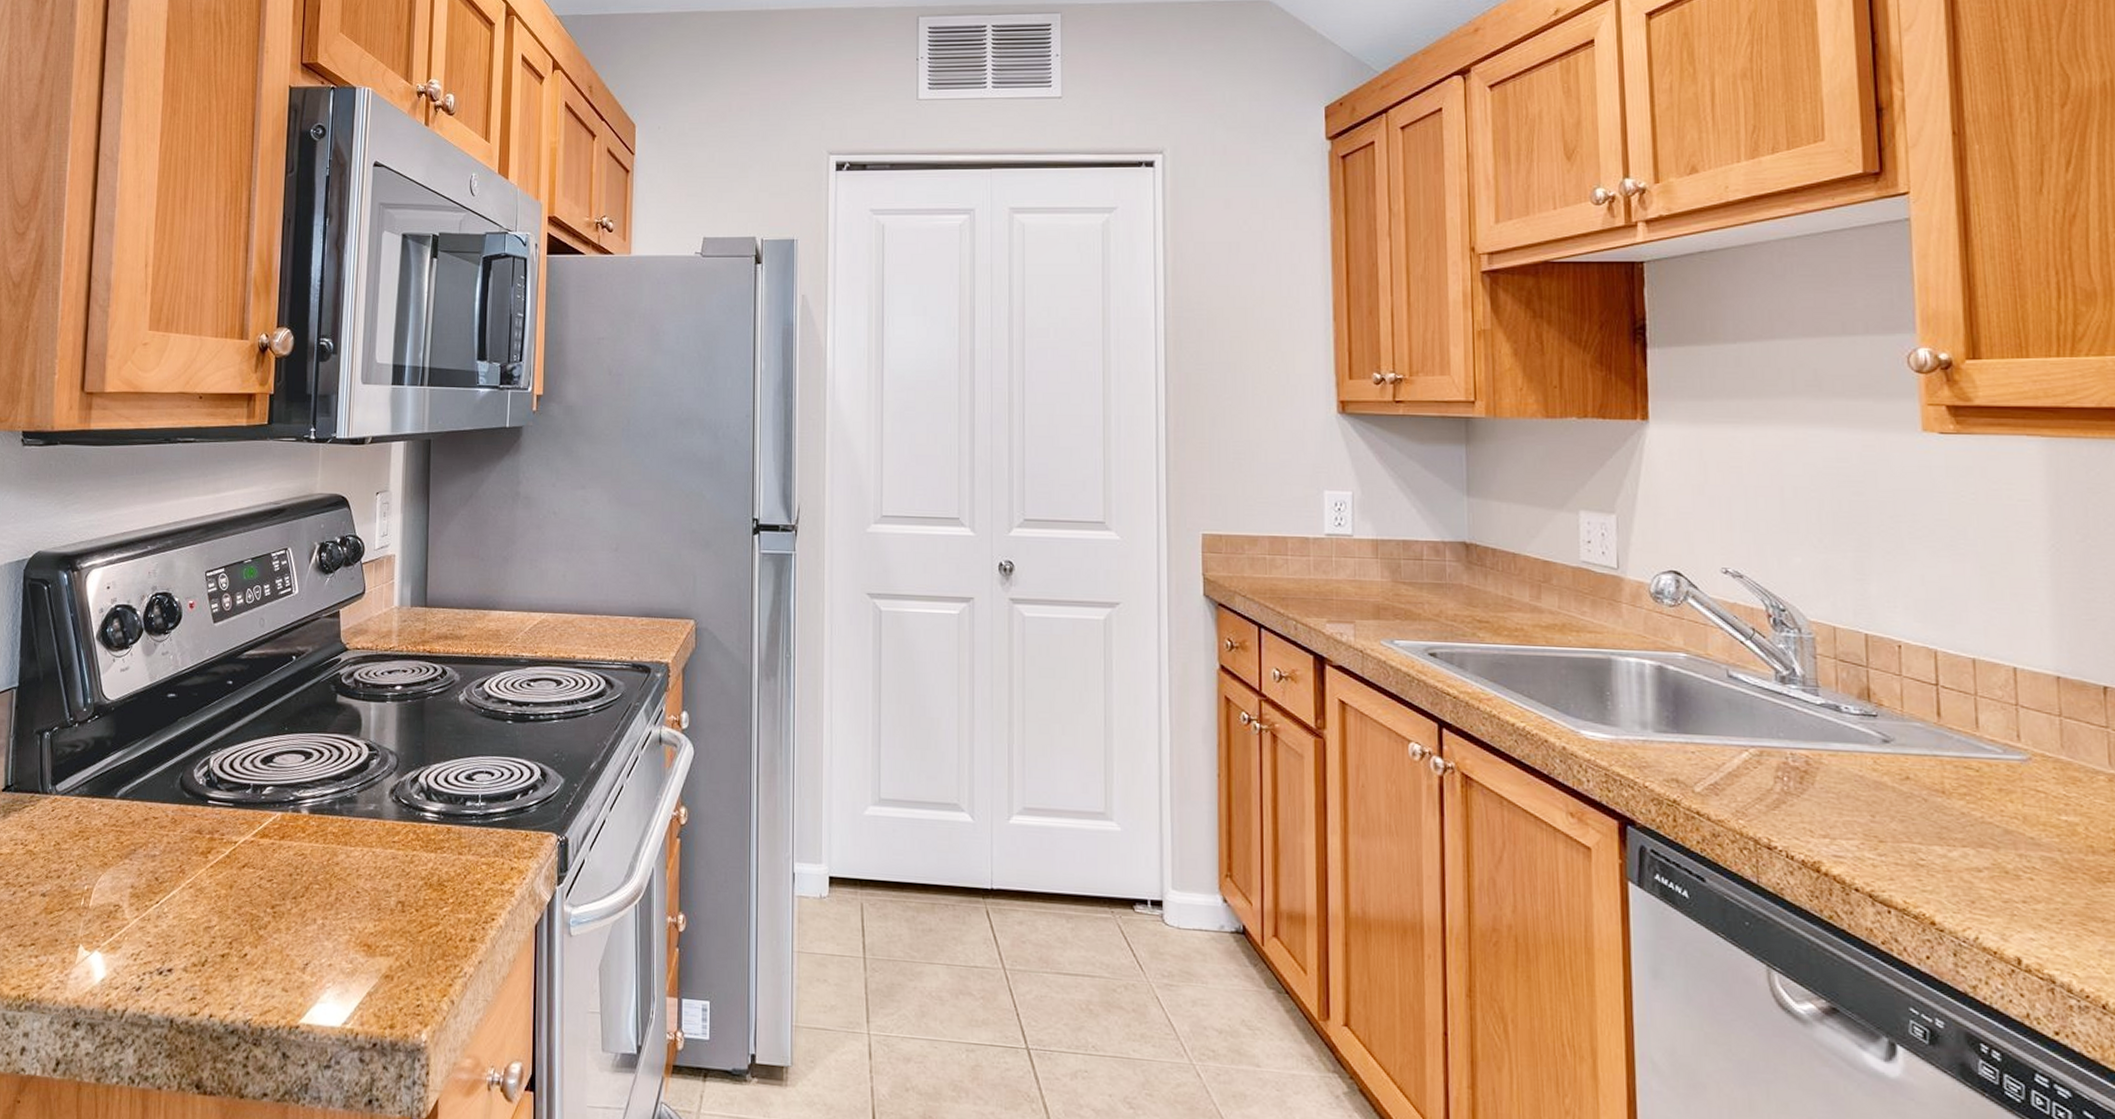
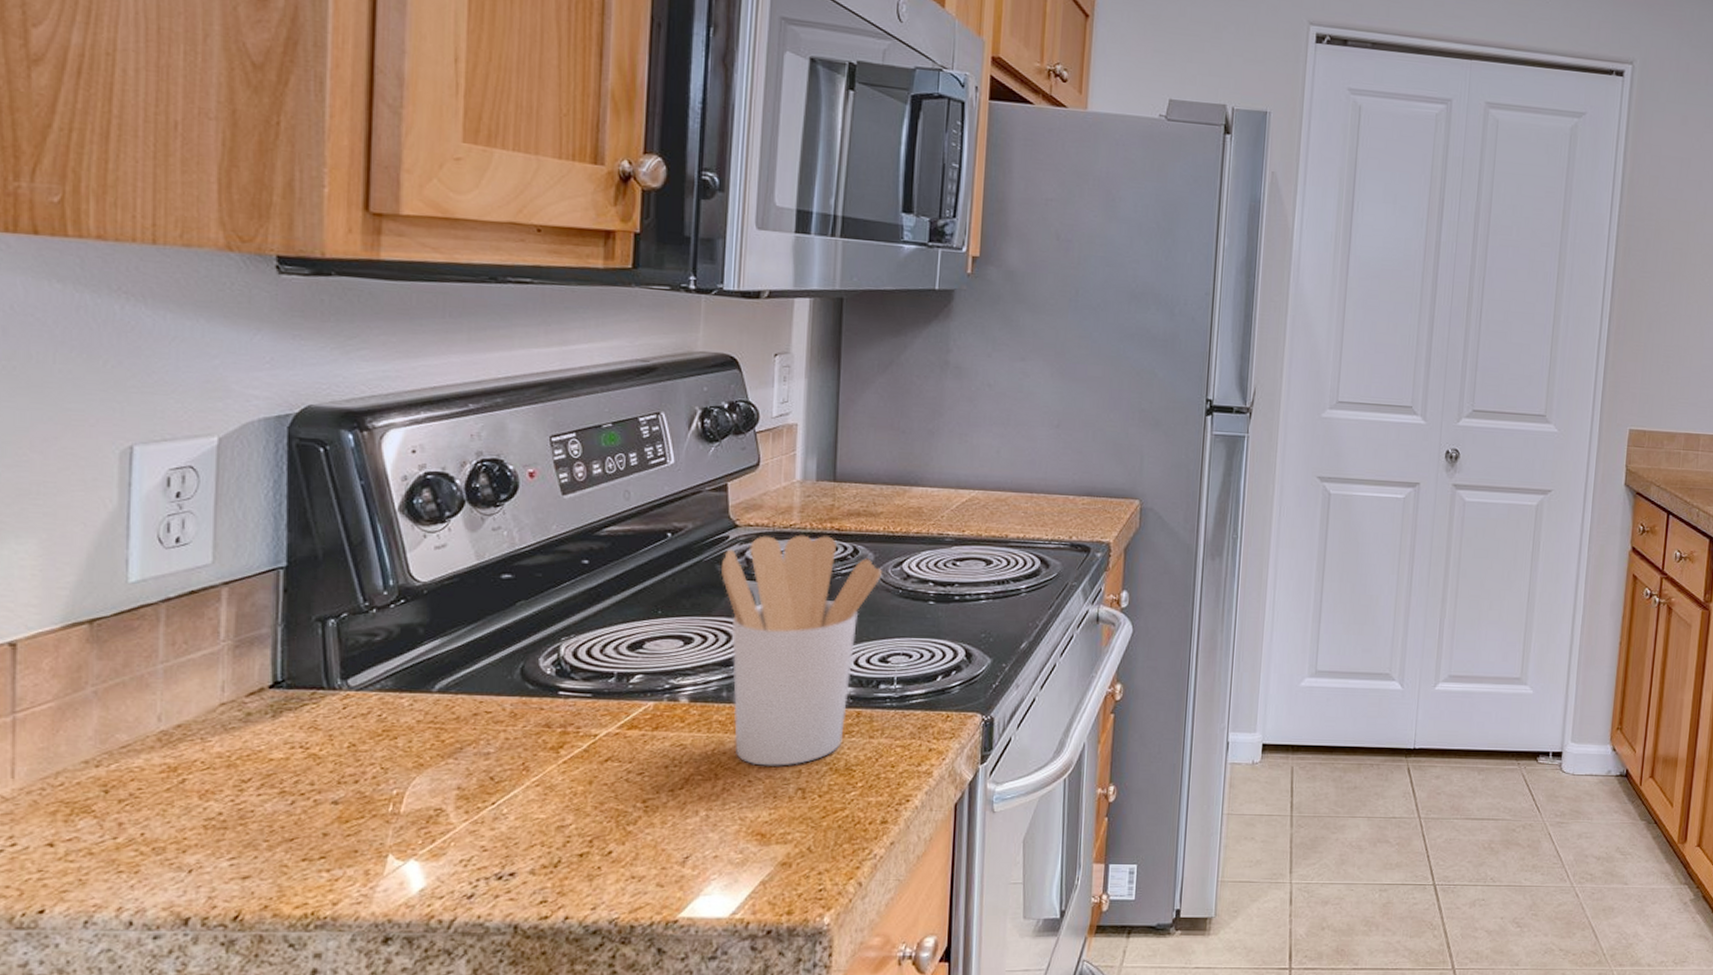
utensil holder: none [335,657,468,879] -> present [721,534,883,766]

